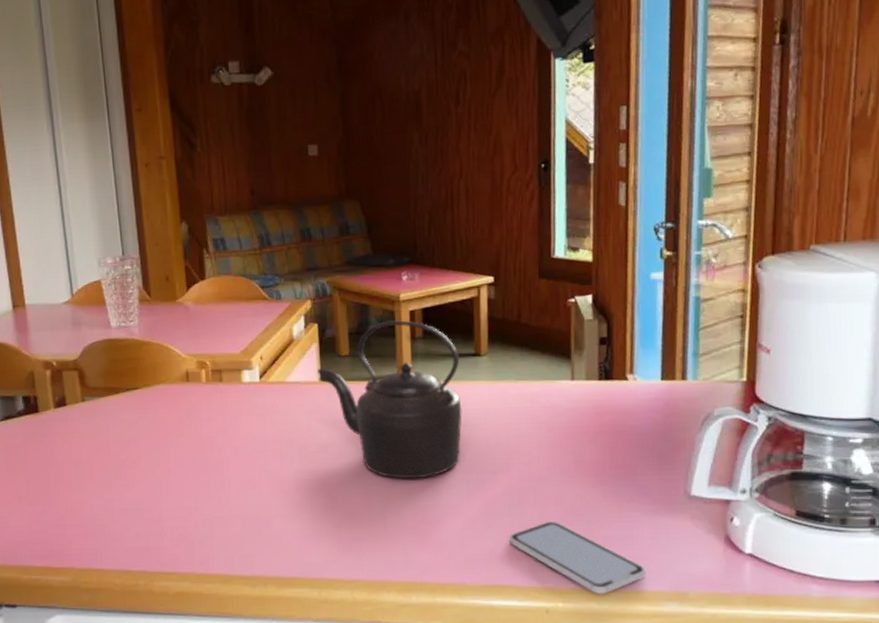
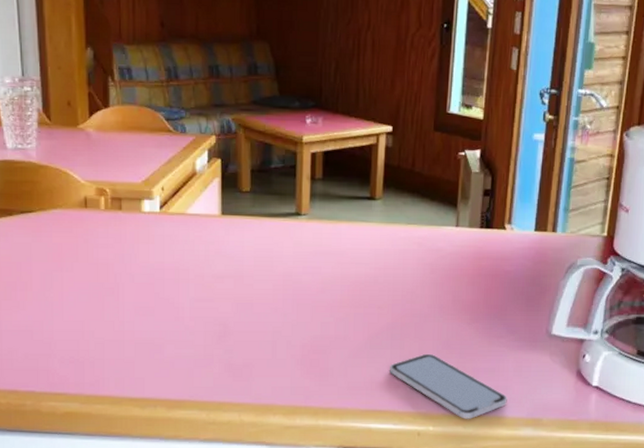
kettle: present [318,320,463,479] -> none [218,161,356,311]

